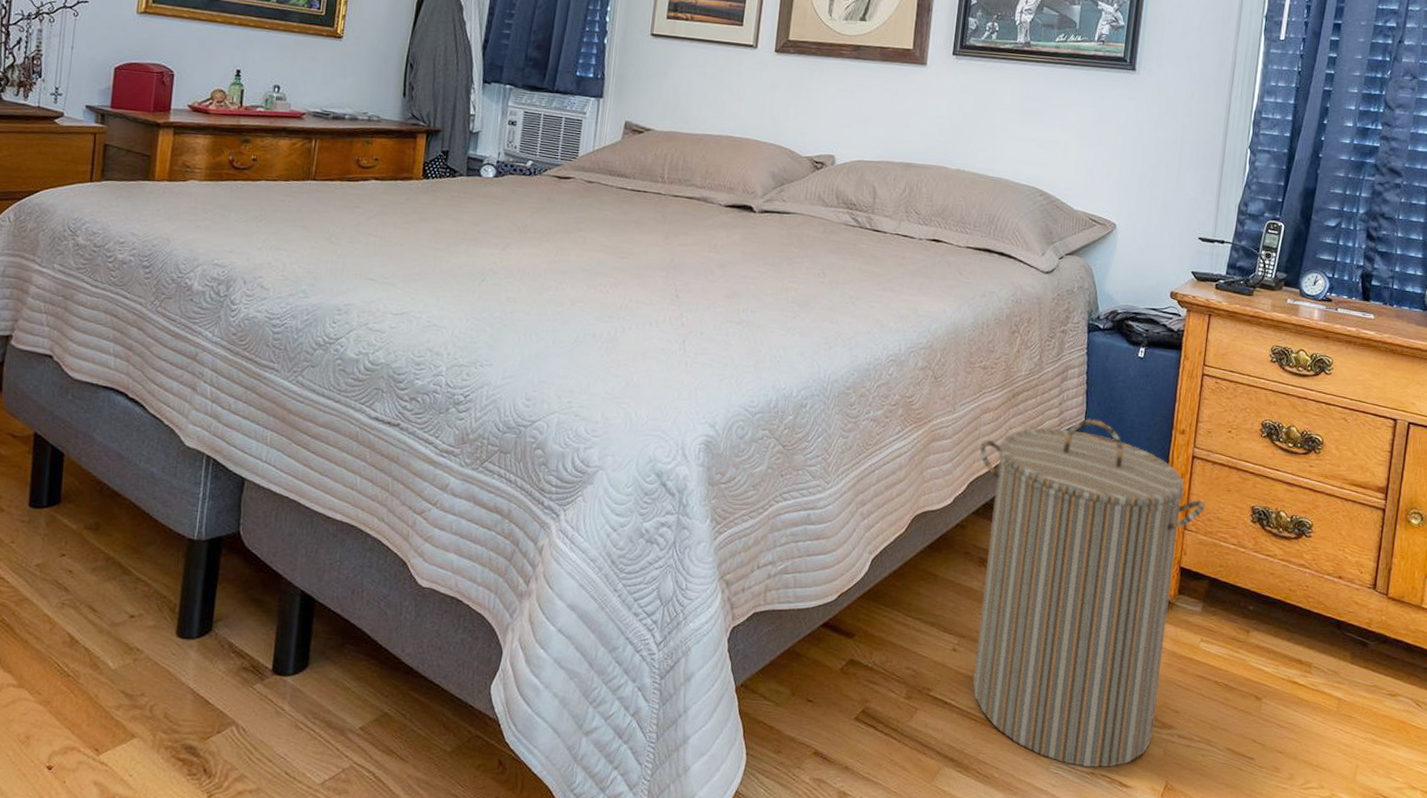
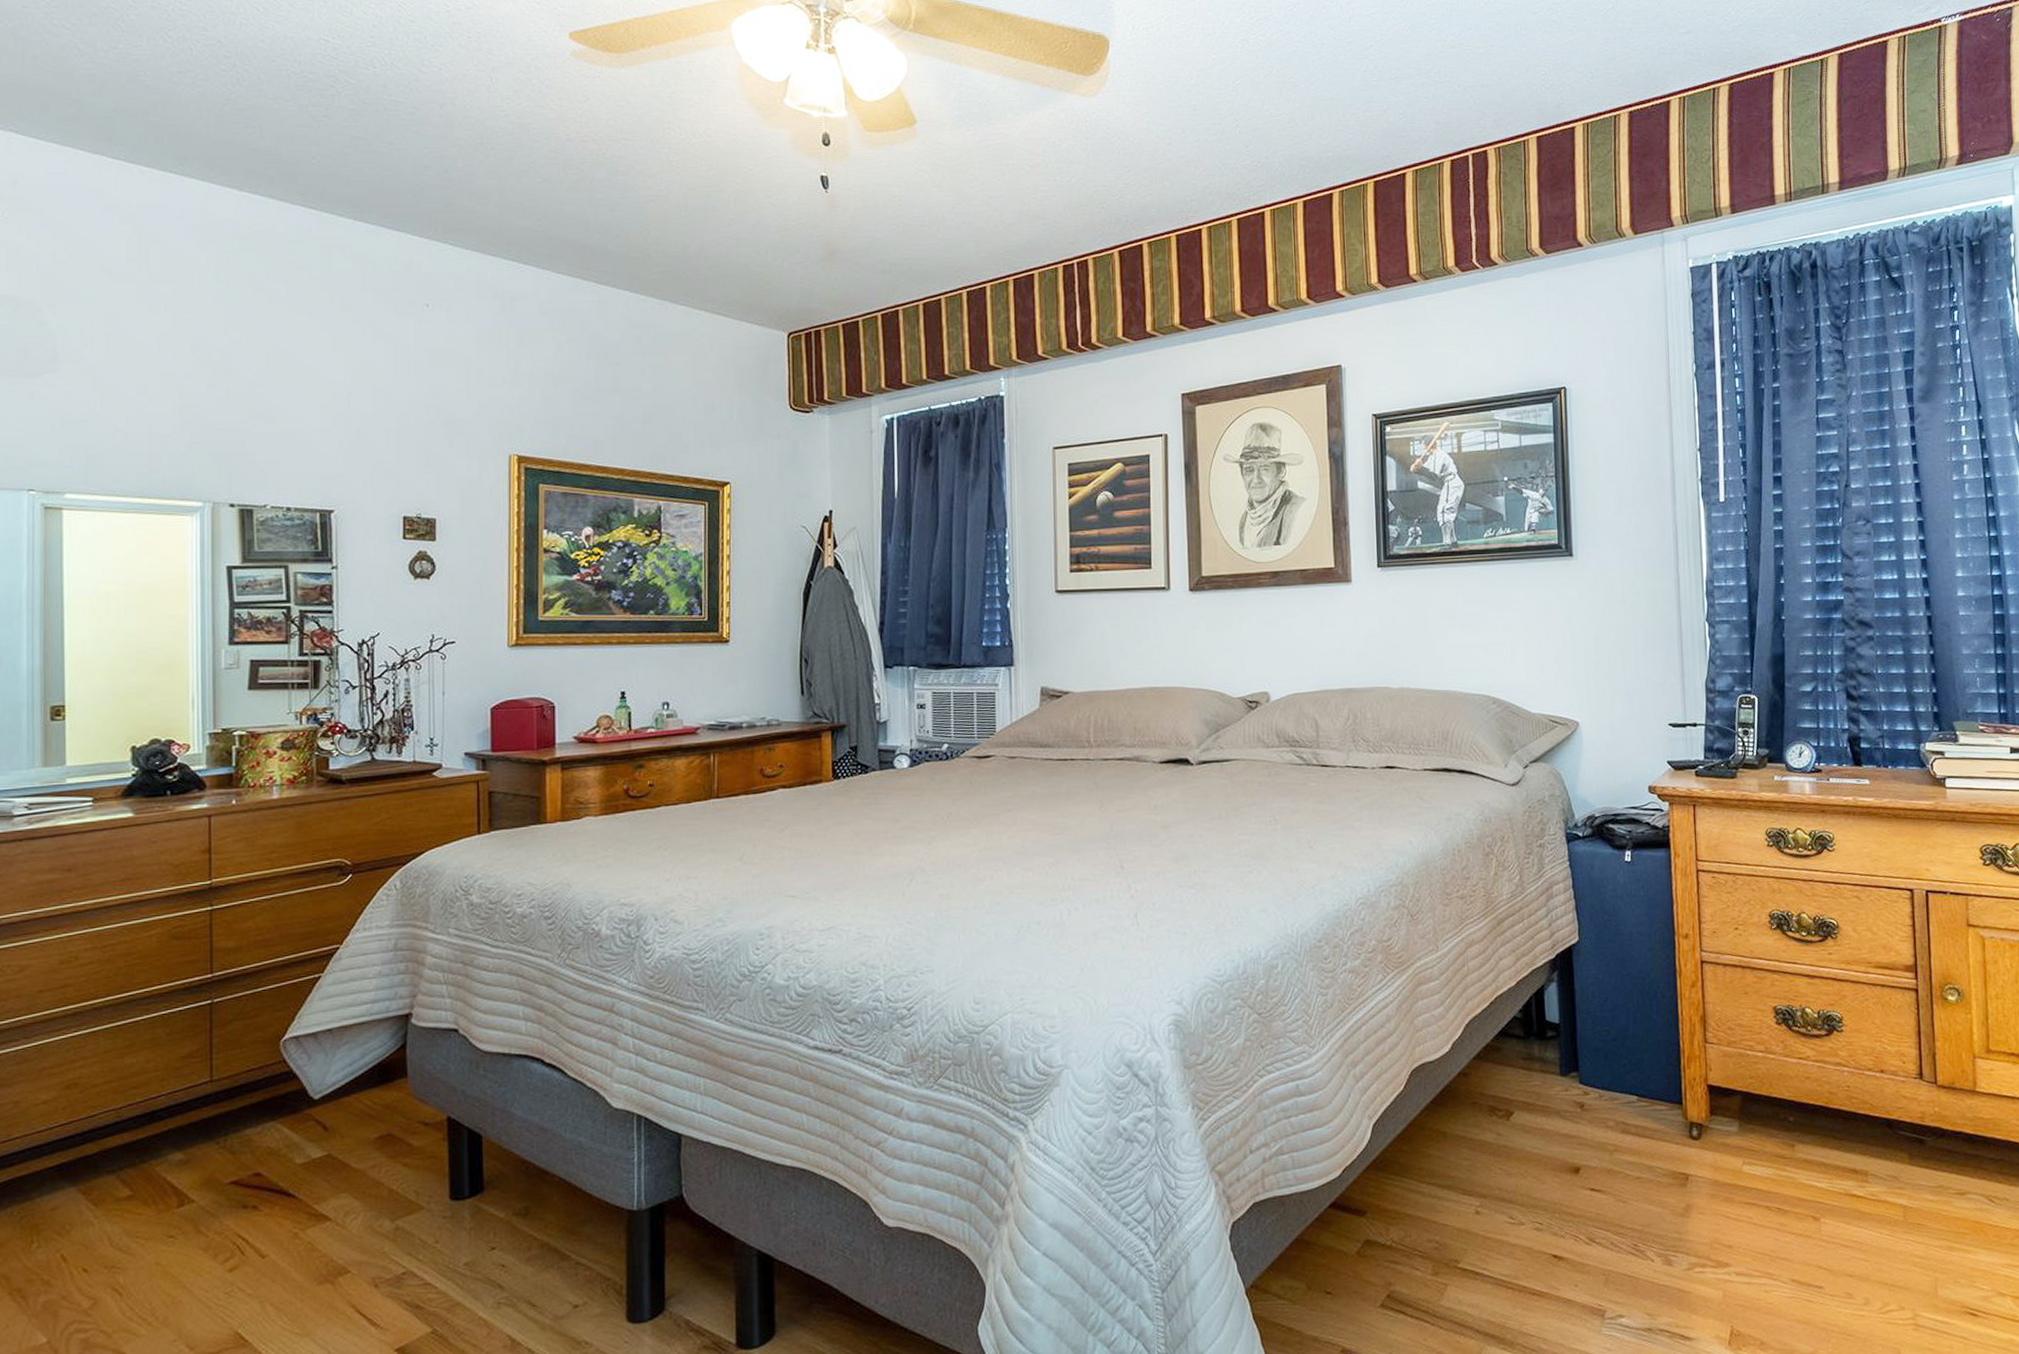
laundry hamper: present [972,418,1206,768] -> none [1471,935,1724,1324]

